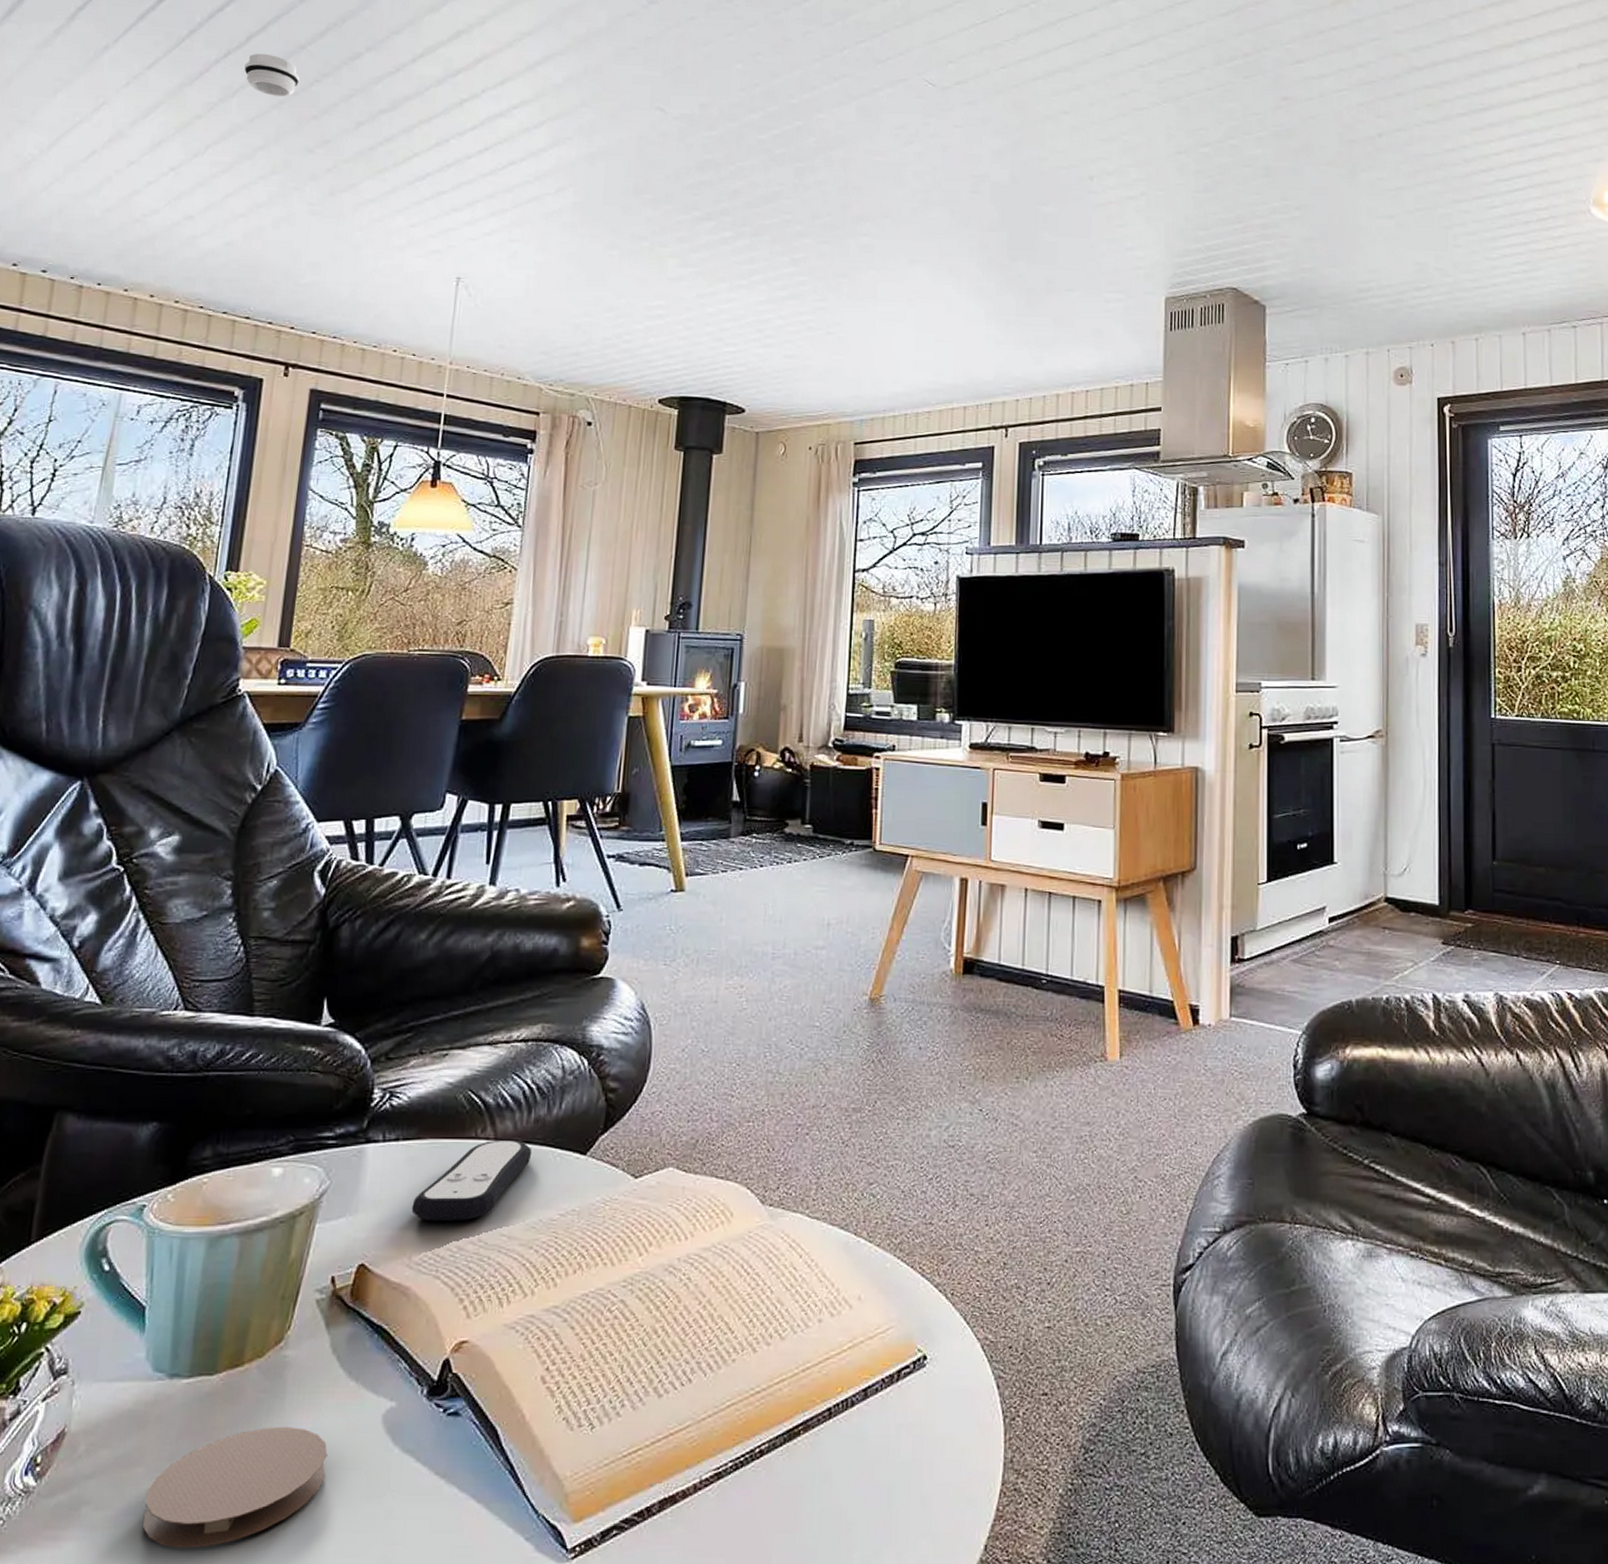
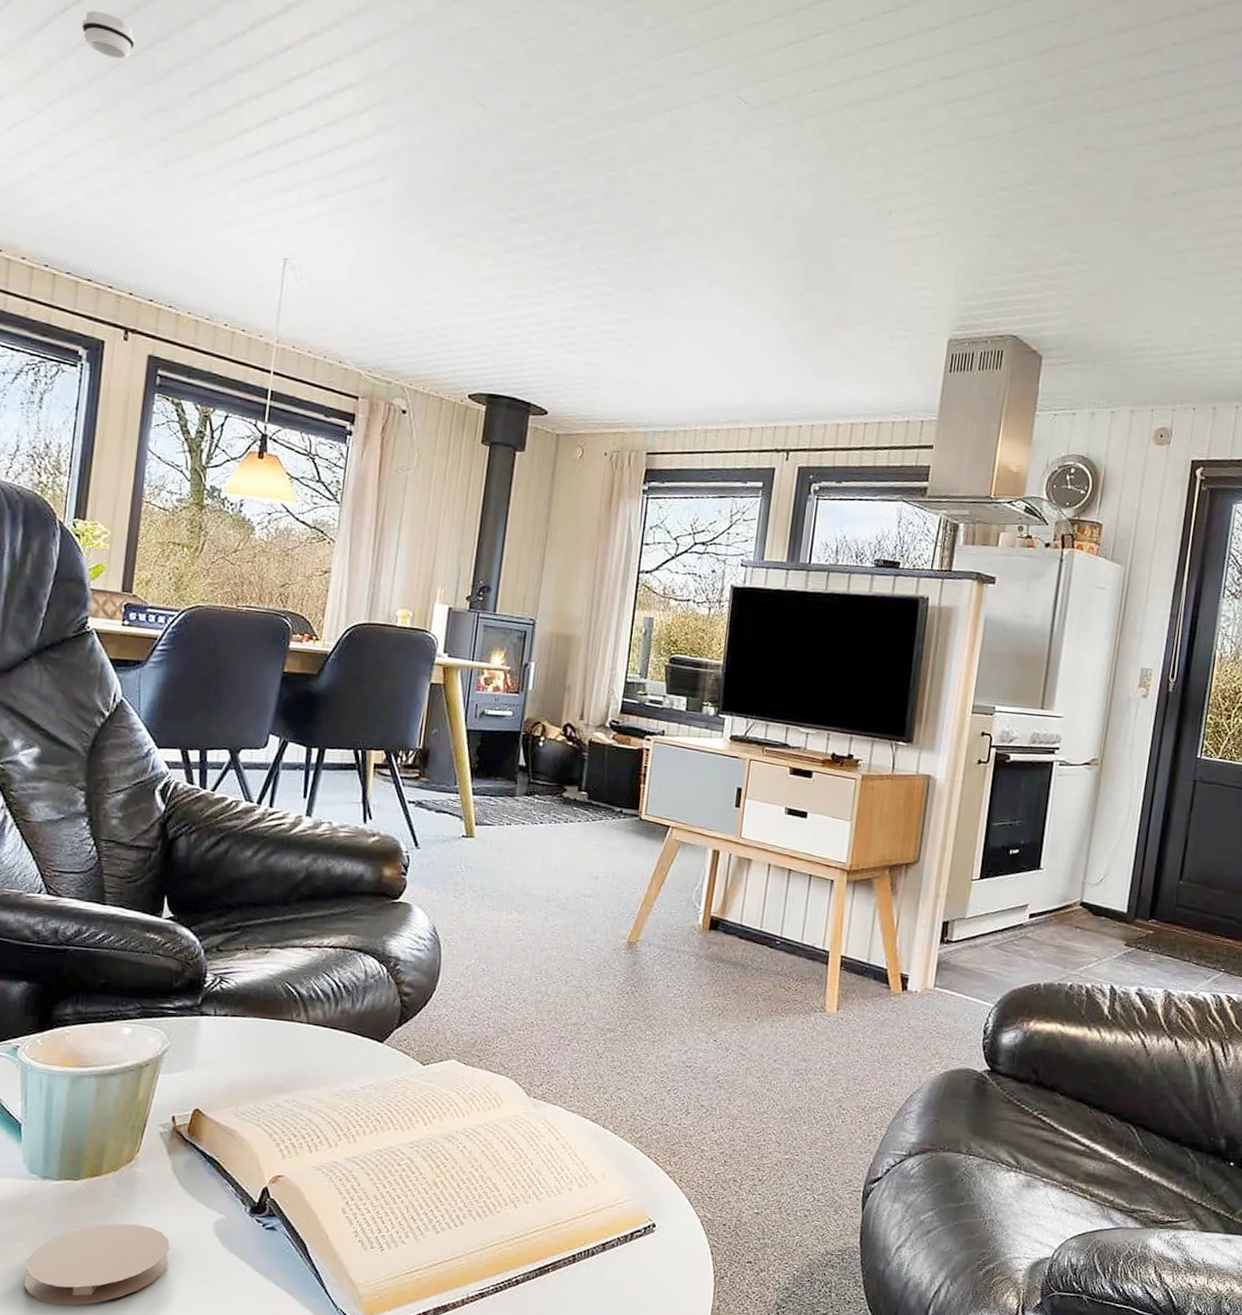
remote control: present [411,1139,532,1221] -> none [238,1024,338,1084]

